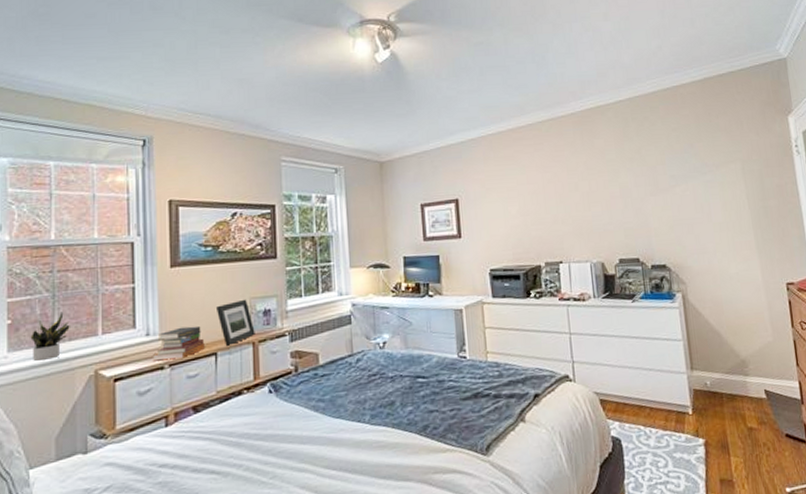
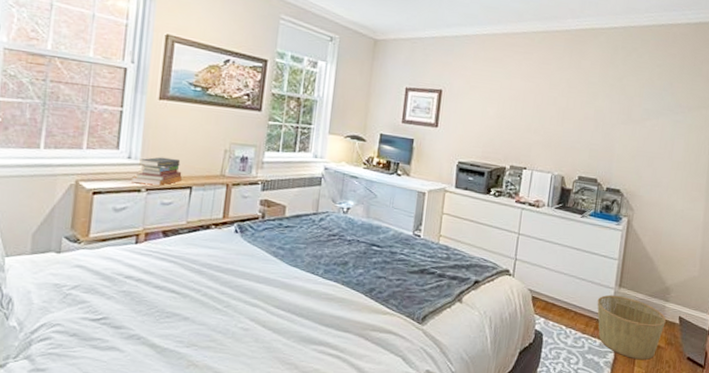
potted plant: present [30,311,70,362] -> none [18,120,57,163]
picture frame: present [217,299,255,346] -> none [197,143,231,183]
basket: none [671,379,752,449] -> present [597,295,666,360]

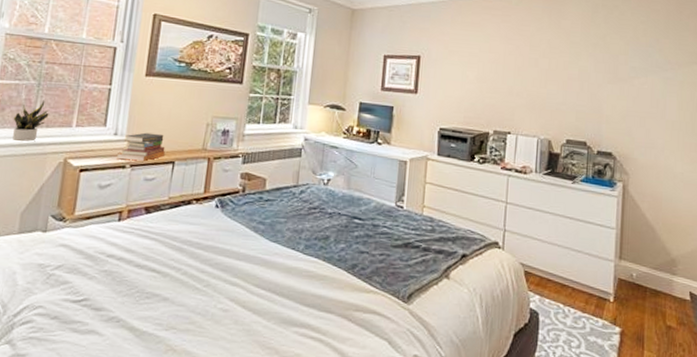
potted plant: none [18,120,57,163] -> present [12,100,50,142]
basket: present [597,295,666,360] -> none [596,268,675,343]

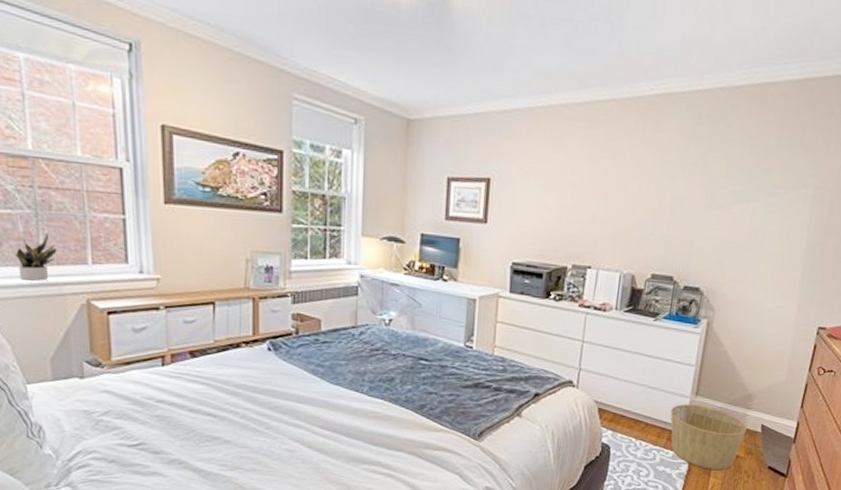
books: present [117,132,165,162] -> none [148,270,202,303]
basket: none [596,268,675,343] -> present [670,404,747,471]

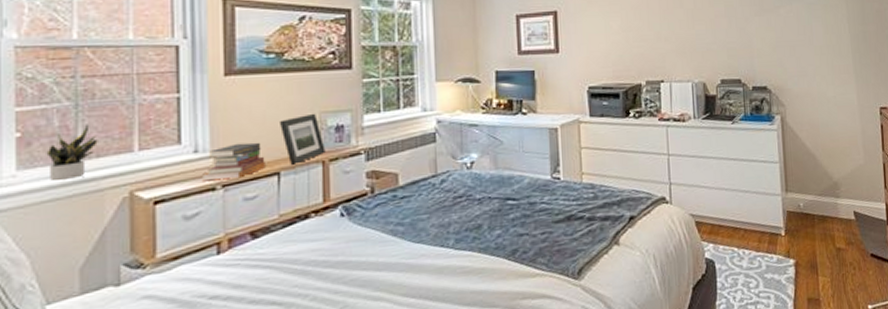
books: none [148,270,202,303] -> present [202,142,265,182]
picture frame: none [215,251,256,297] -> present [280,113,326,165]
basket: present [670,404,747,471] -> none [766,201,841,268]

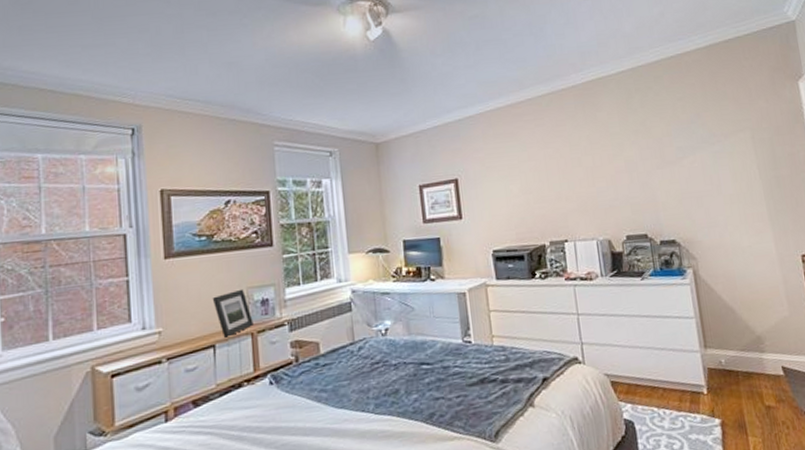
potted plant: present [46,124,98,182] -> none [24,307,64,360]
books: present [202,142,265,182] -> none [150,318,203,356]

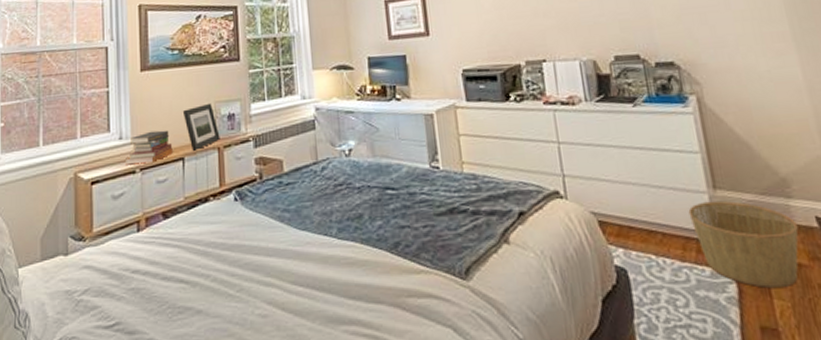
books: none [150,318,203,356] -> present [126,130,173,165]
basket: none [684,358,769,428] -> present [688,200,799,289]

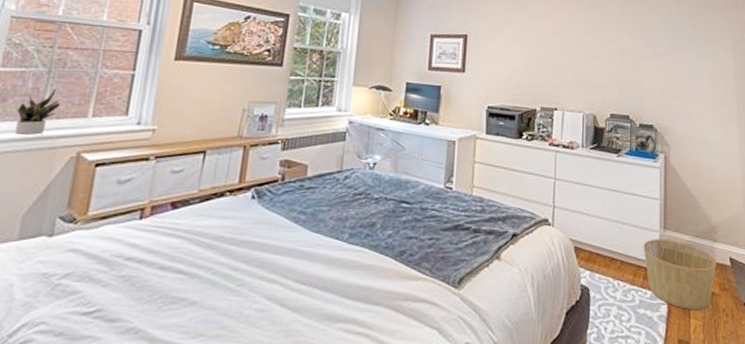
potted plant: none [19,115,53,164] -> present [15,88,61,136]
books: present [126,130,173,165] -> none [139,120,196,153]
picture frame: present [183,103,220,151] -> none [213,101,249,146]

